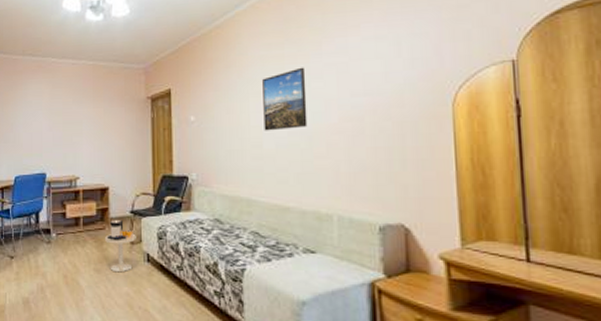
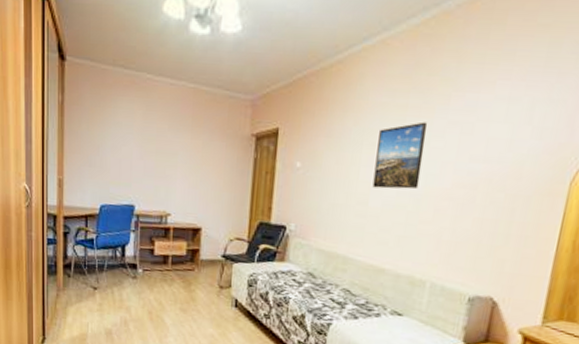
side table: present [104,220,136,273] -> none [192,262,226,315]

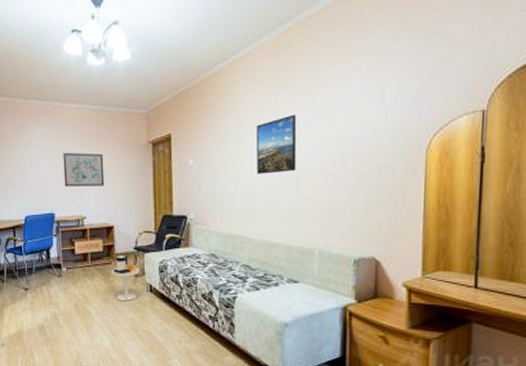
wall art: none [149,135,198,180] -> present [63,152,105,187]
side table: none [192,262,226,315] -> present [110,256,140,301]

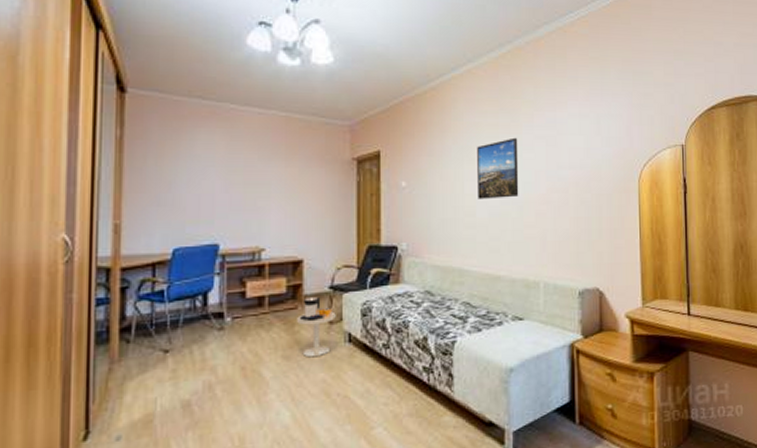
wall art: present [63,152,105,187] -> none [236,166,293,210]

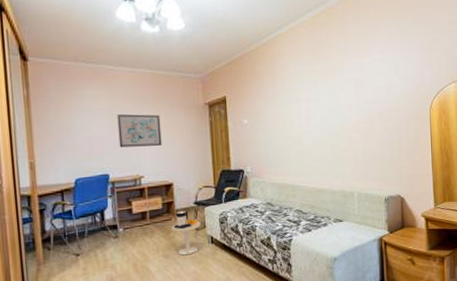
wall art: none [236,166,293,210] -> present [117,114,162,148]
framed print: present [477,137,519,199] -> none [301,80,336,131]

